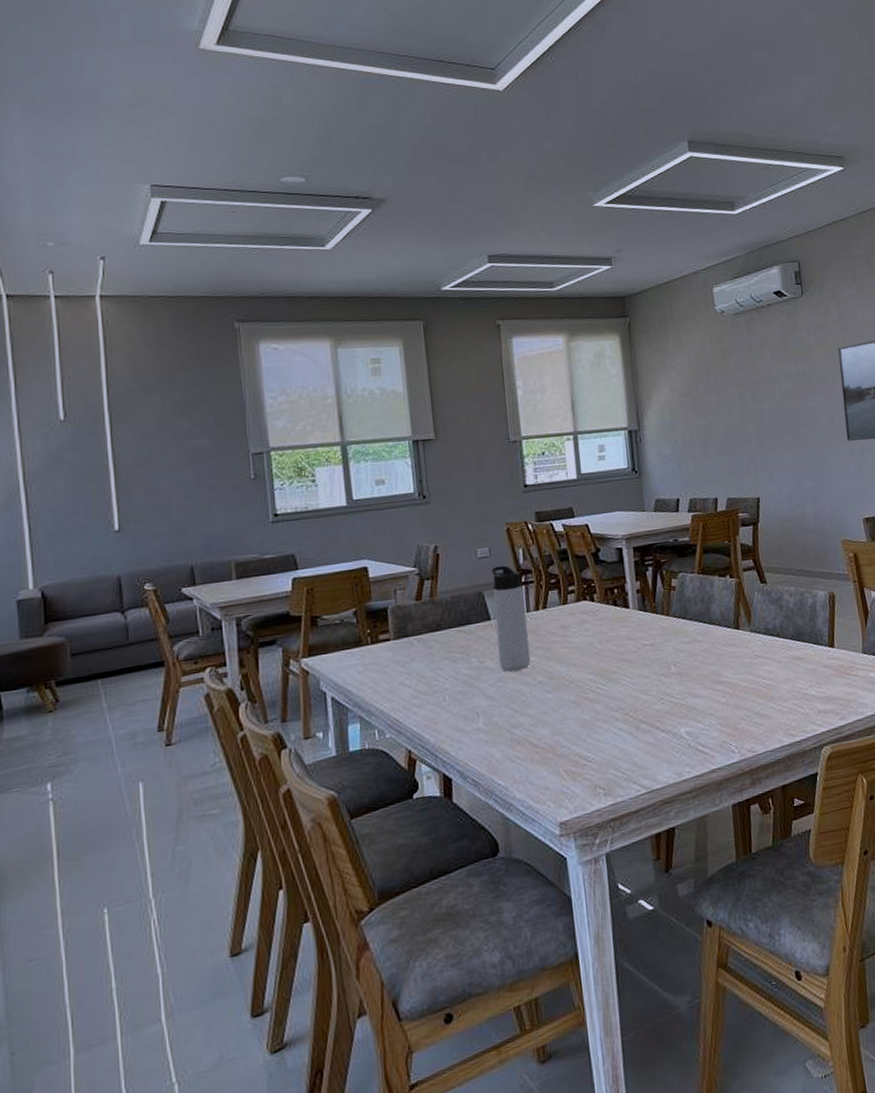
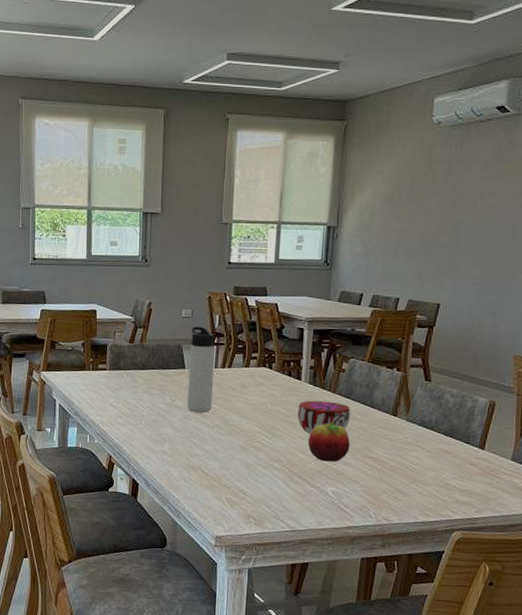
decorative bowl: none [630,626,691,671] -> present [297,400,351,435]
fruit: none [649,650,696,699] -> present [308,422,350,462]

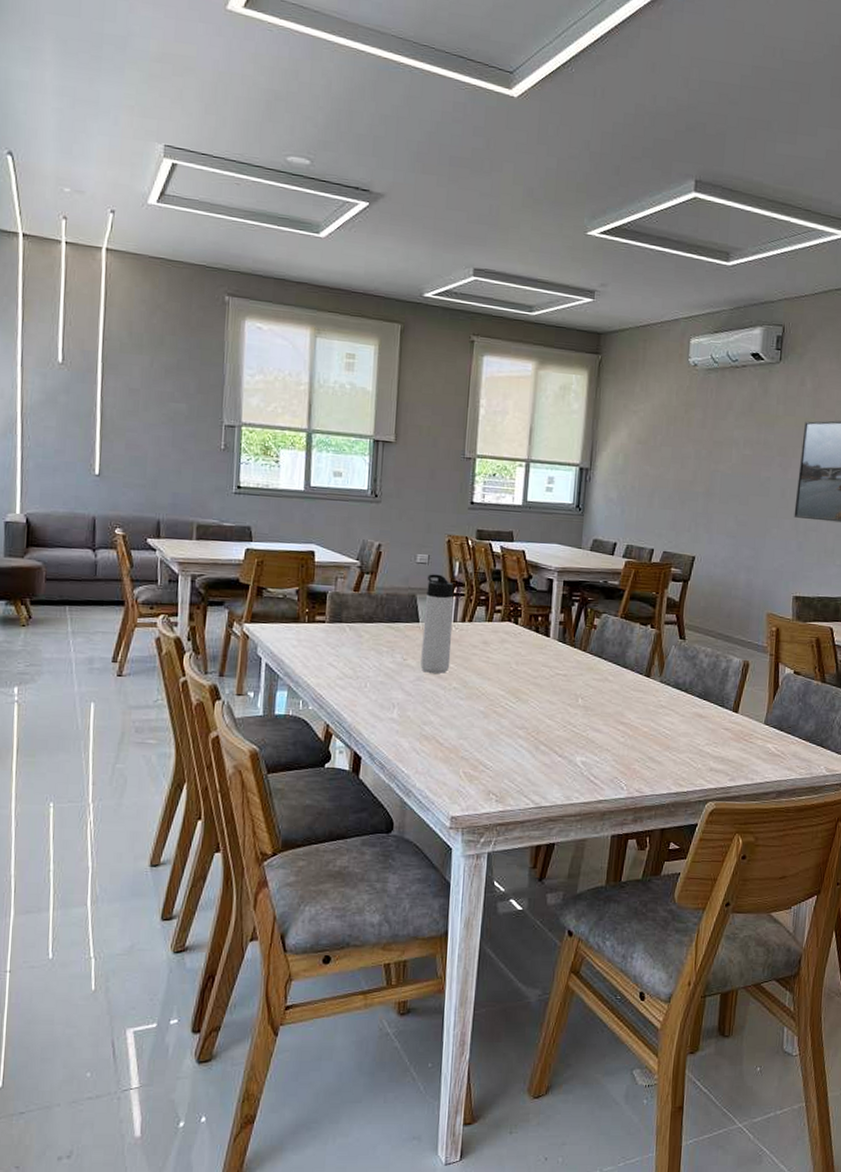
decorative bowl: present [297,400,351,435] -> none [545,659,602,699]
fruit: present [308,422,350,462] -> none [556,684,601,729]

